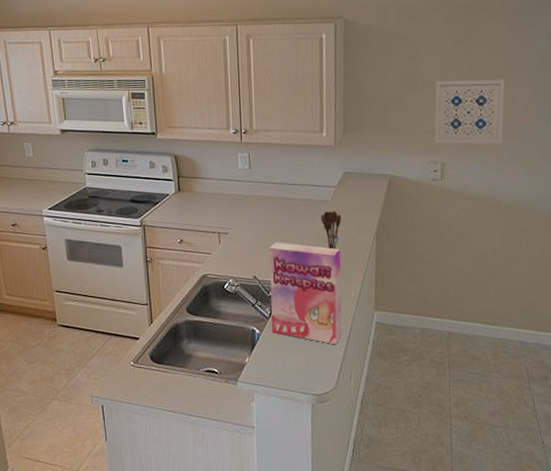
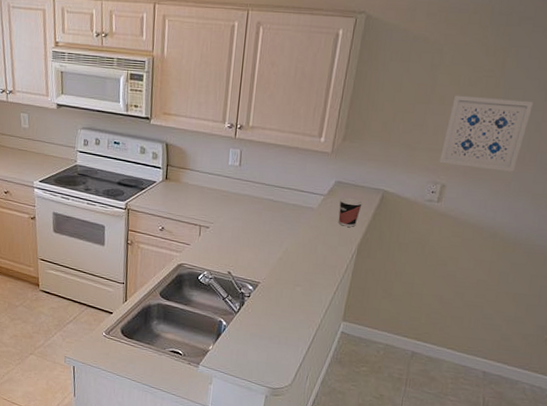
cereal box: present [269,242,342,345] -> none [238,242,319,347]
utensil holder: present [320,211,341,250] -> none [303,218,325,257]
cup: none [351,187,373,215] -> present [338,198,363,227]

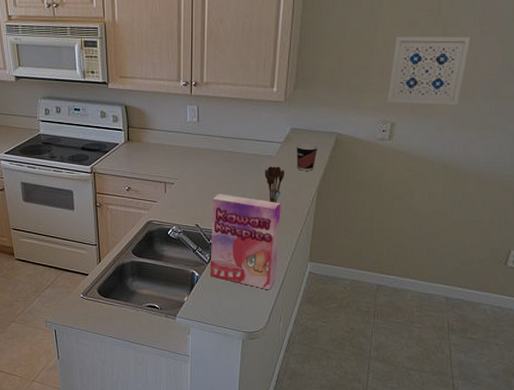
cereal box: none [238,242,319,347] -> present [210,194,281,290]
utensil holder: none [303,218,325,257] -> present [264,166,284,203]

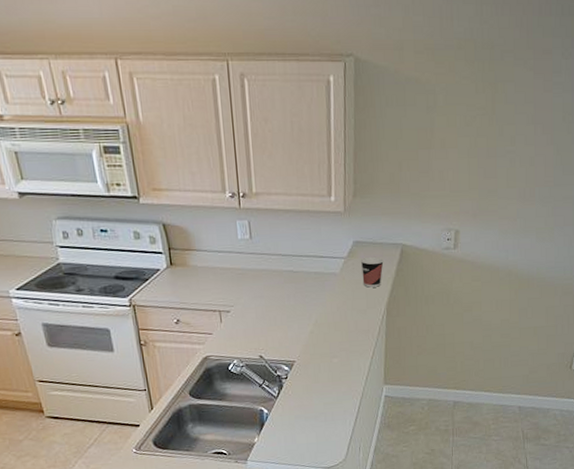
cereal box: present [210,194,281,290] -> none [275,319,351,420]
utensil holder: present [264,166,284,203] -> none [329,284,351,325]
wall art: present [388,36,470,105] -> none [449,136,525,210]

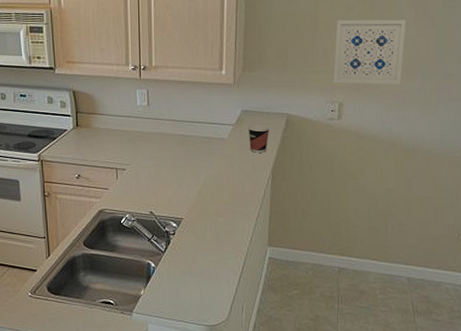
wall art: none [449,136,525,210] -> present [333,19,406,85]

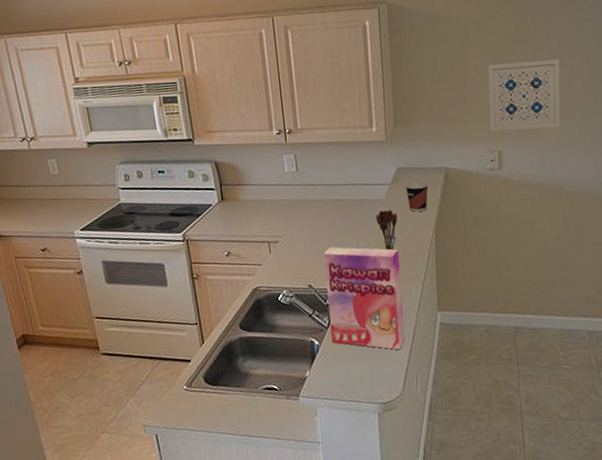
cereal box: none [166,178,237,279] -> present [324,246,405,350]
utensil holder: none [218,149,238,187] -> present [375,210,398,251]

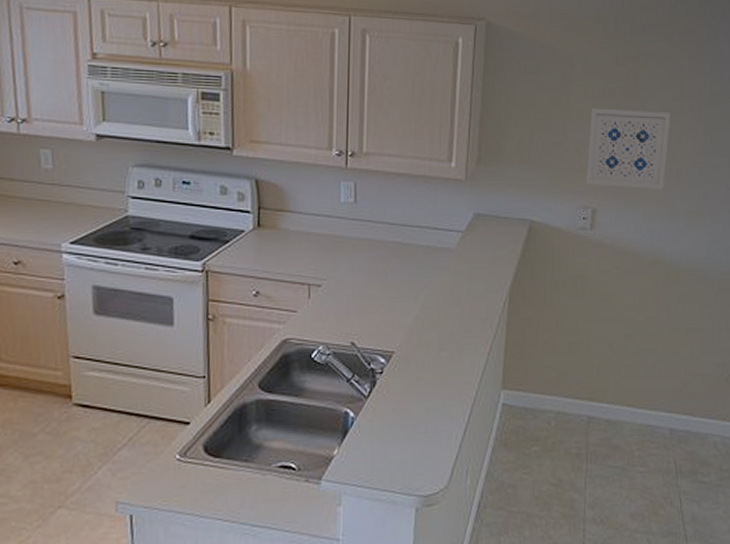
cereal box: present [324,246,405,350] -> none [370,299,464,433]
utensil holder: present [375,210,398,251] -> none [442,262,467,311]
cup: present [406,182,429,212] -> none [482,233,508,268]

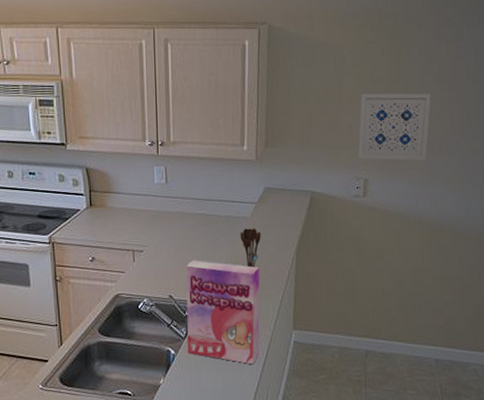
cereal box: none [370,299,464,433] -> present [186,260,260,365]
utensil holder: none [442,262,467,311] -> present [240,228,261,268]

